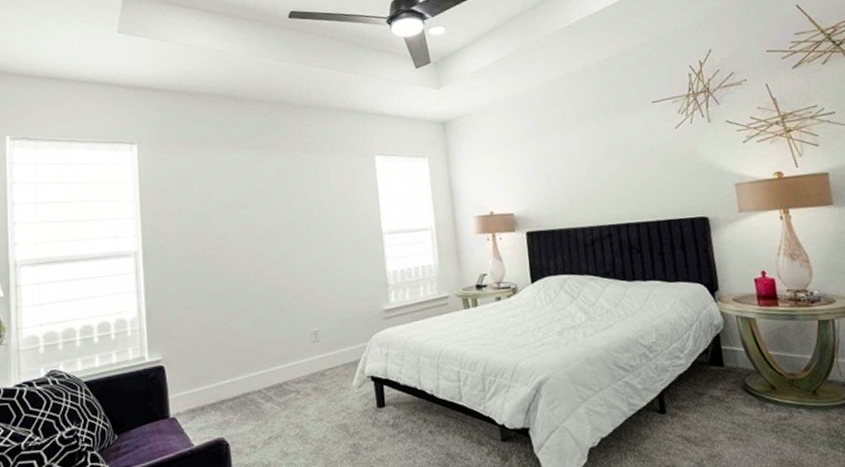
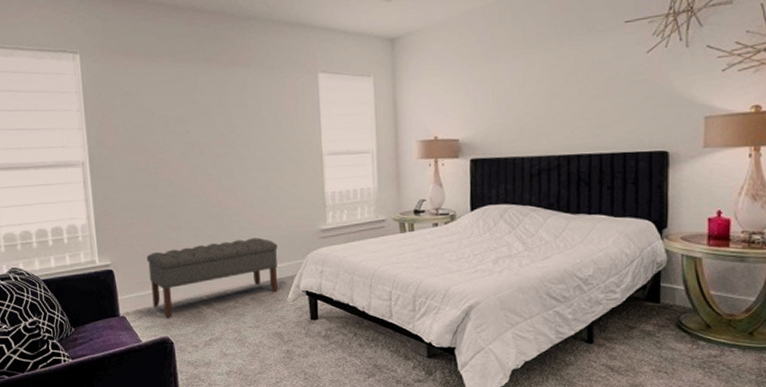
bench: none [201,322,342,416] -> present [146,237,278,318]

